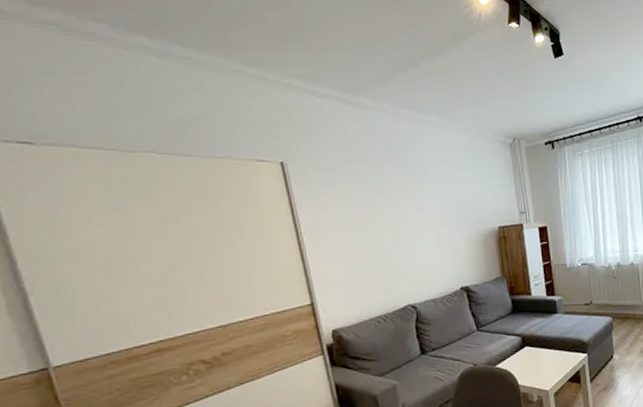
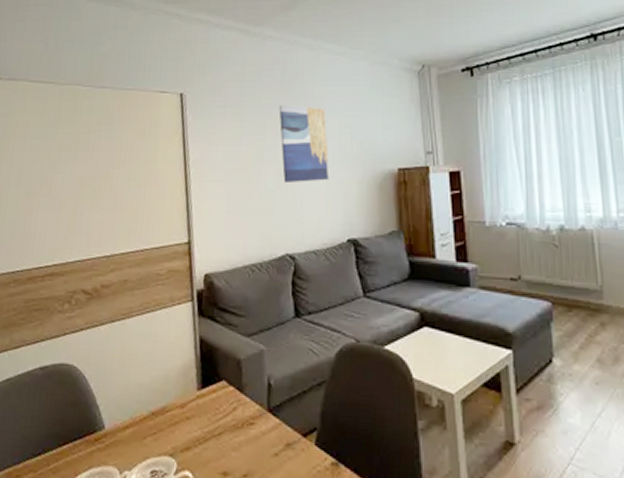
wall art: none [387,174,441,245] -> present [279,105,330,184]

